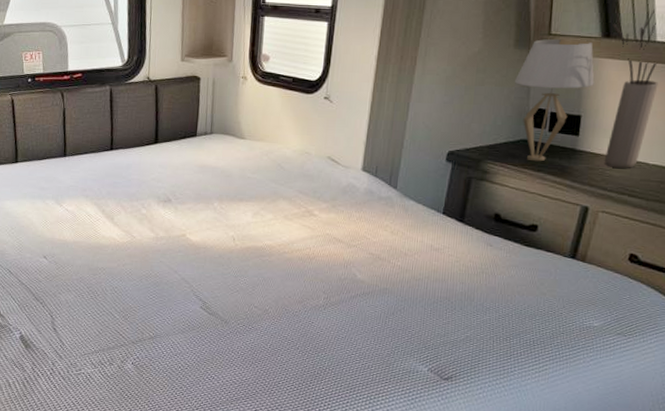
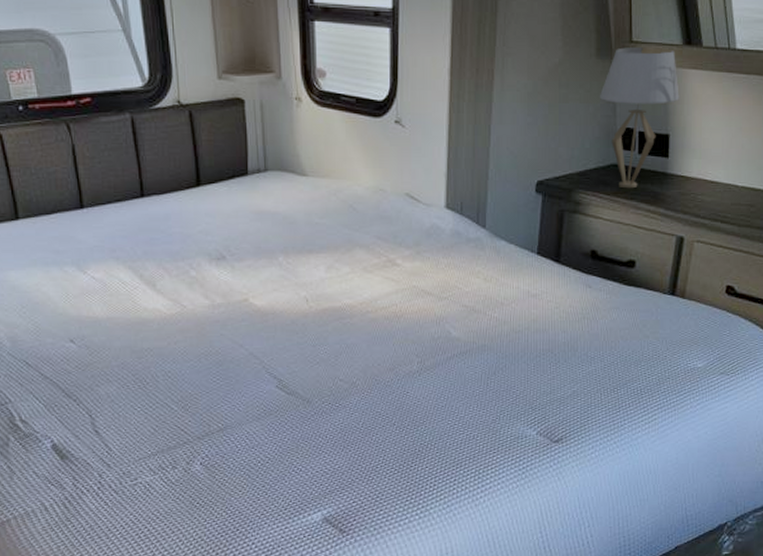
vase: present [604,9,659,169] -> none [693,12,741,193]

